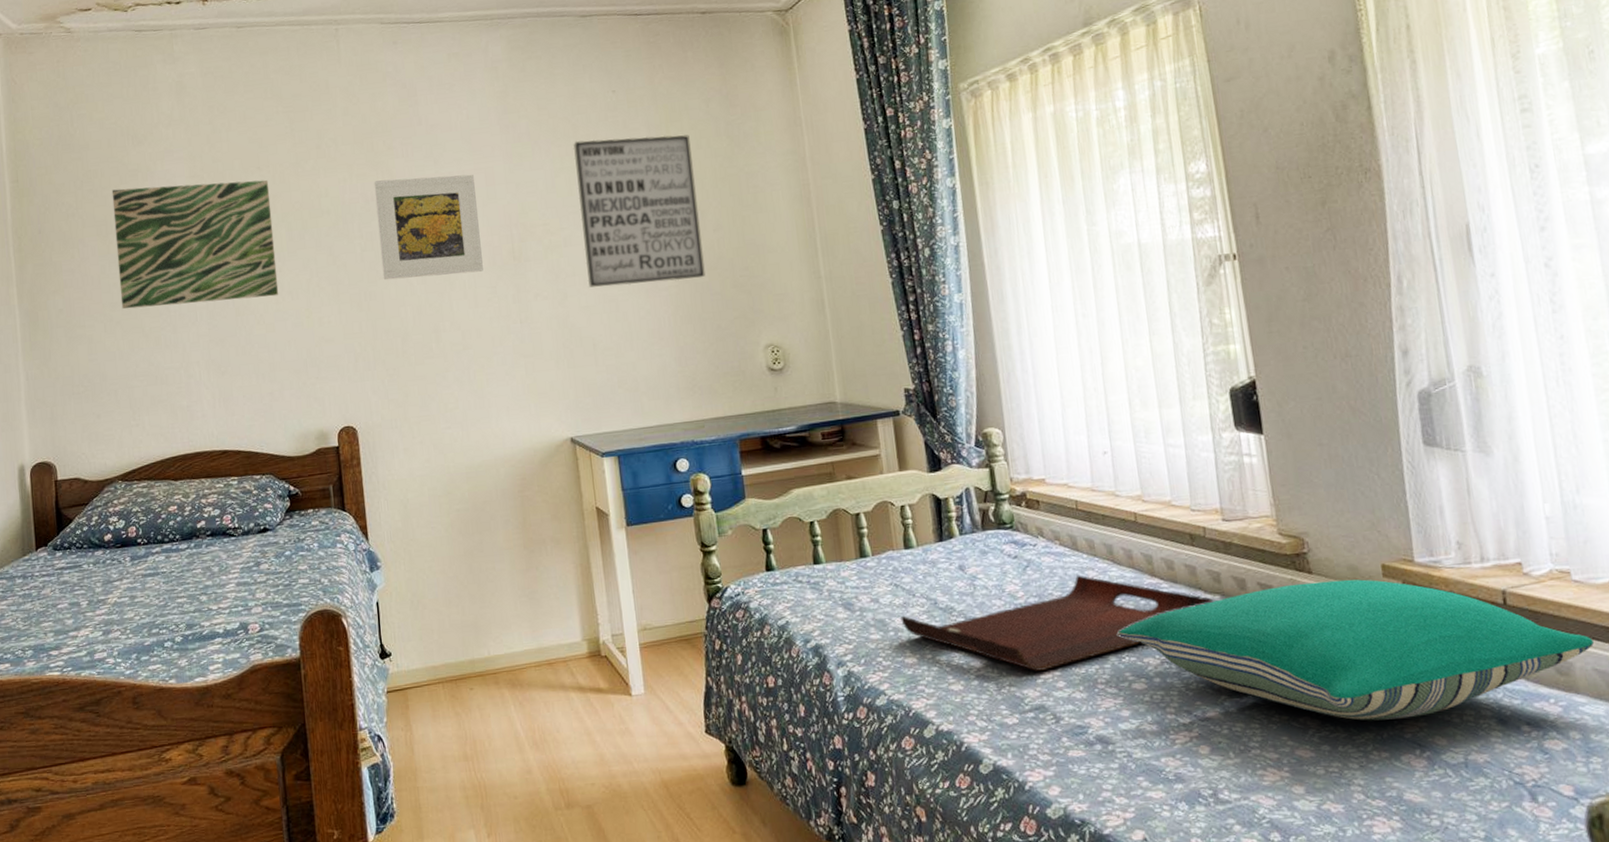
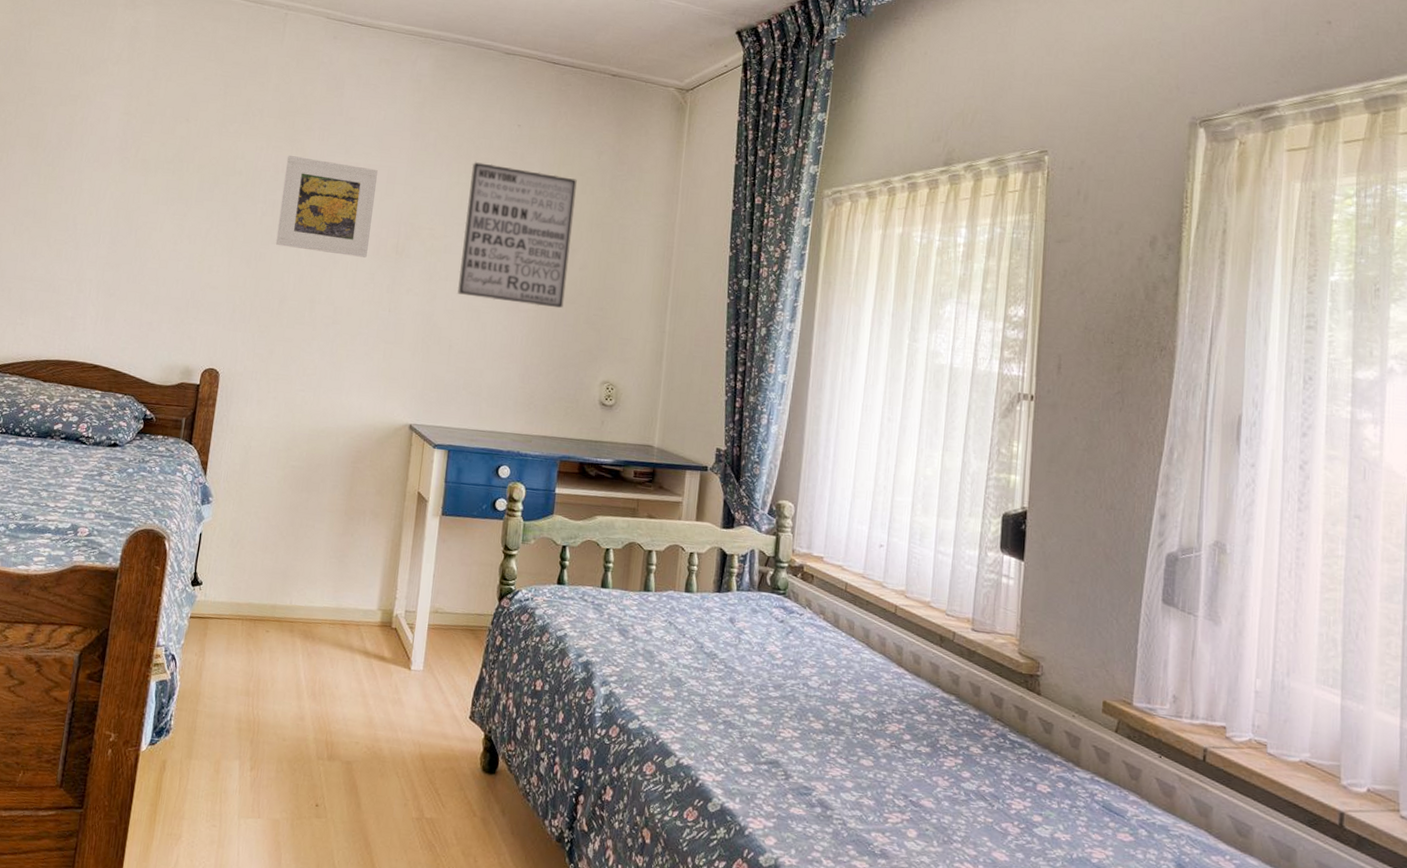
wall art: present [111,180,279,309] -> none [33,108,193,237]
serving tray: present [900,575,1213,671] -> none [667,650,948,730]
pillow: present [1117,579,1595,721] -> none [857,699,1276,846]

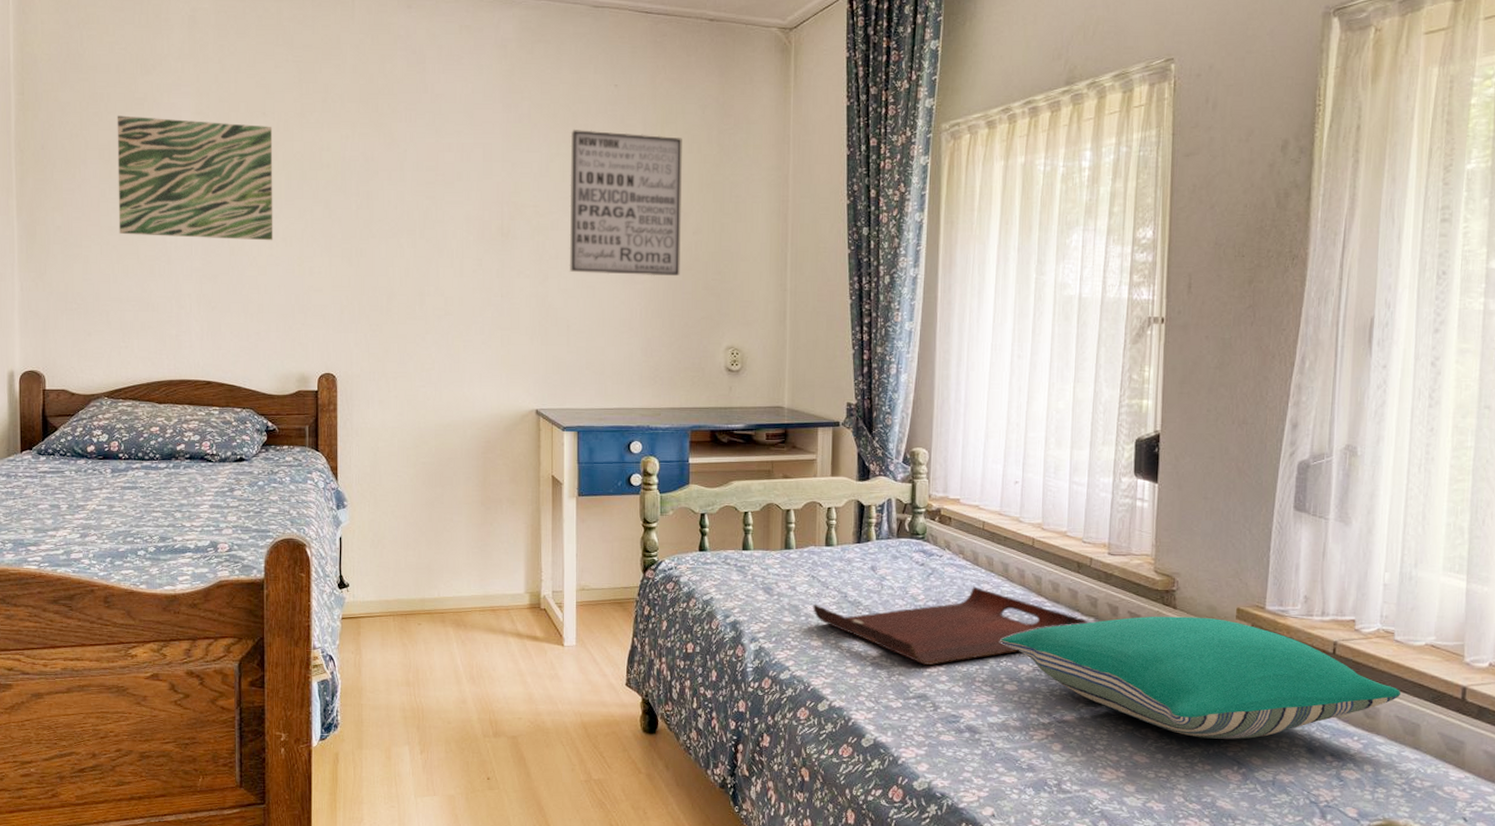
wall art: none [33,108,193,237] -> present [117,115,273,241]
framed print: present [275,156,378,258] -> none [375,142,472,243]
serving tray: none [667,650,948,730] -> present [813,586,1087,665]
pillow: none [857,699,1276,846] -> present [1000,616,1401,739]

